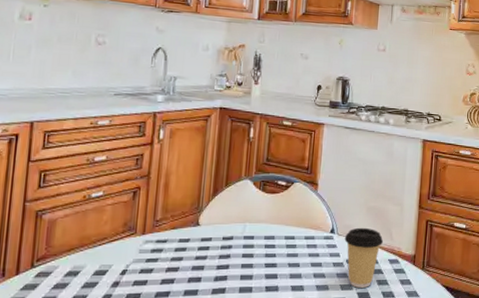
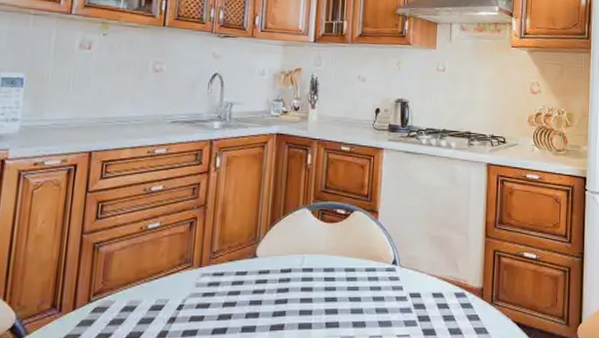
coffee cup: present [344,227,384,288] -> none [407,258,449,324]

